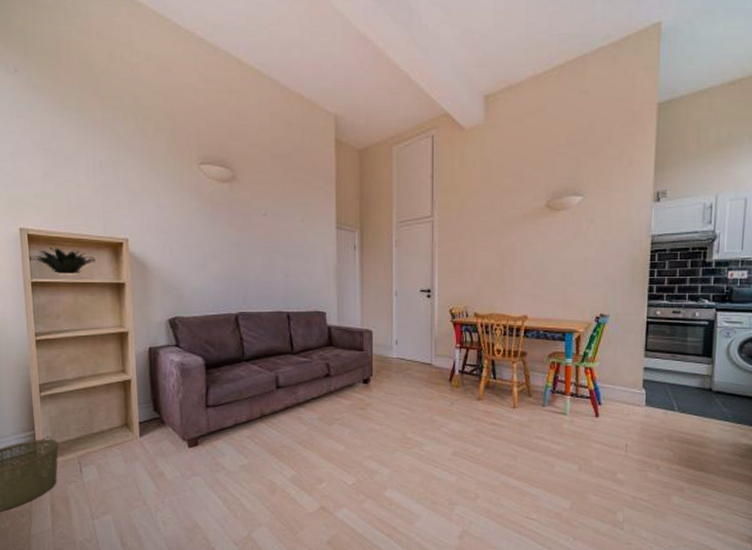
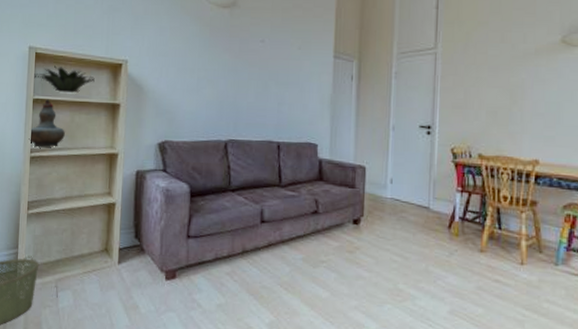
decorative vase: none [32,281,70,331] -> present [29,99,65,148]

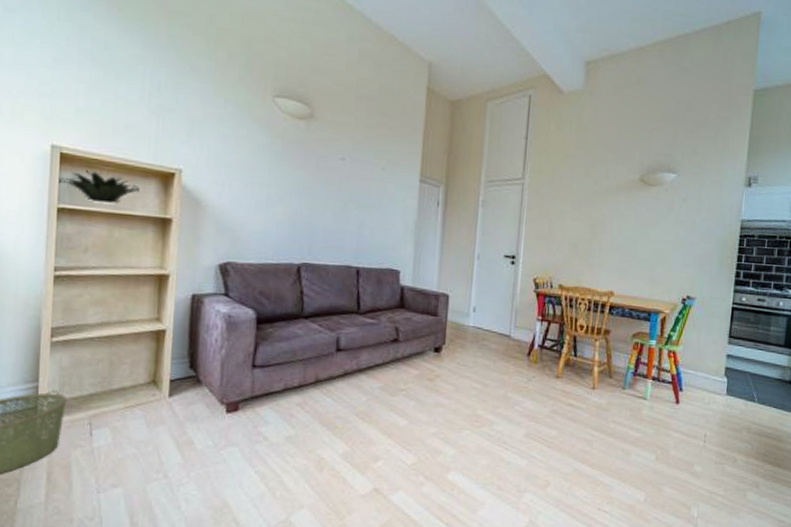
decorative vase: present [29,99,65,148] -> none [52,209,101,266]

